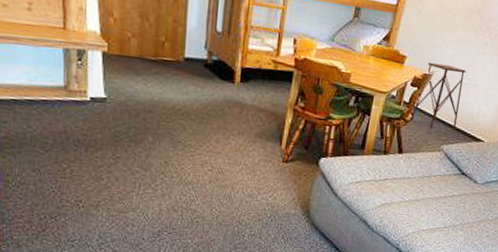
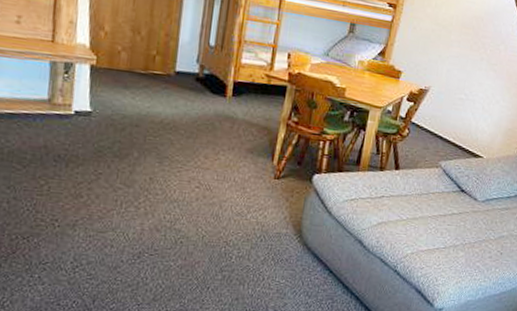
side table: present [410,62,466,131] -> none [407,77,463,146]

